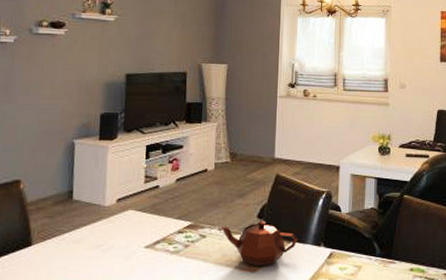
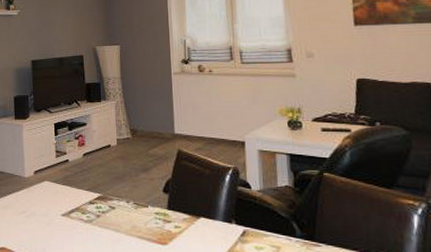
teapot: present [221,220,298,267] -> none [129,194,207,240]

